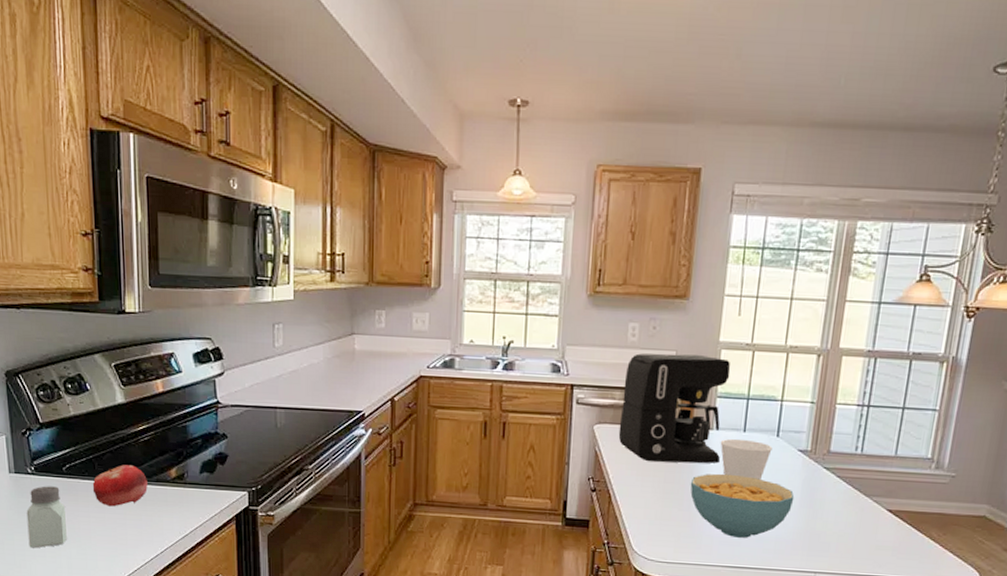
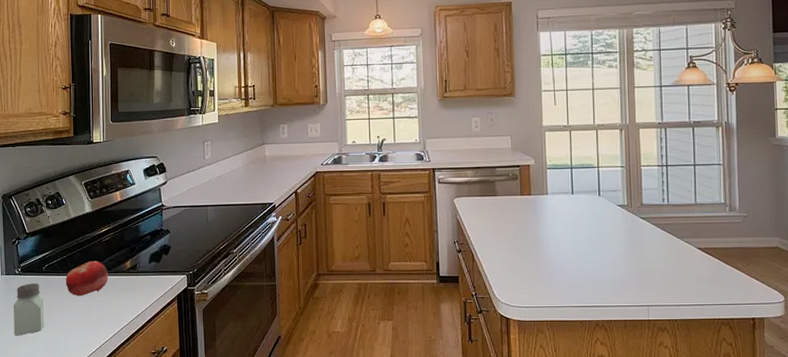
coffee maker: present [618,353,731,464] -> none [473,137,556,225]
cereal bowl: present [690,473,795,538] -> none [535,229,621,281]
cup: present [720,438,772,480] -> none [554,200,597,232]

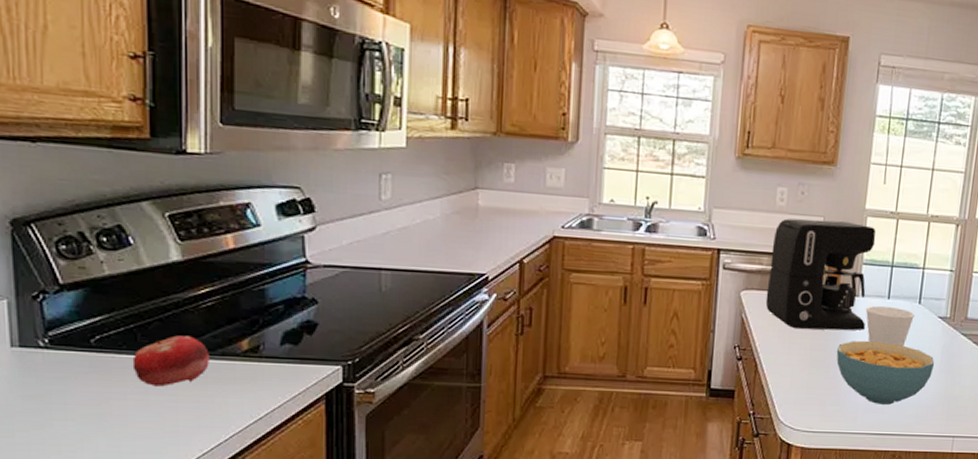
saltshaker: present [13,283,44,336] -> none [34,362,93,441]
coffee maker: none [473,137,556,225] -> present [765,218,876,331]
cereal bowl: none [535,229,621,281] -> present [836,340,935,405]
cup: none [554,200,597,232] -> present [865,305,915,346]

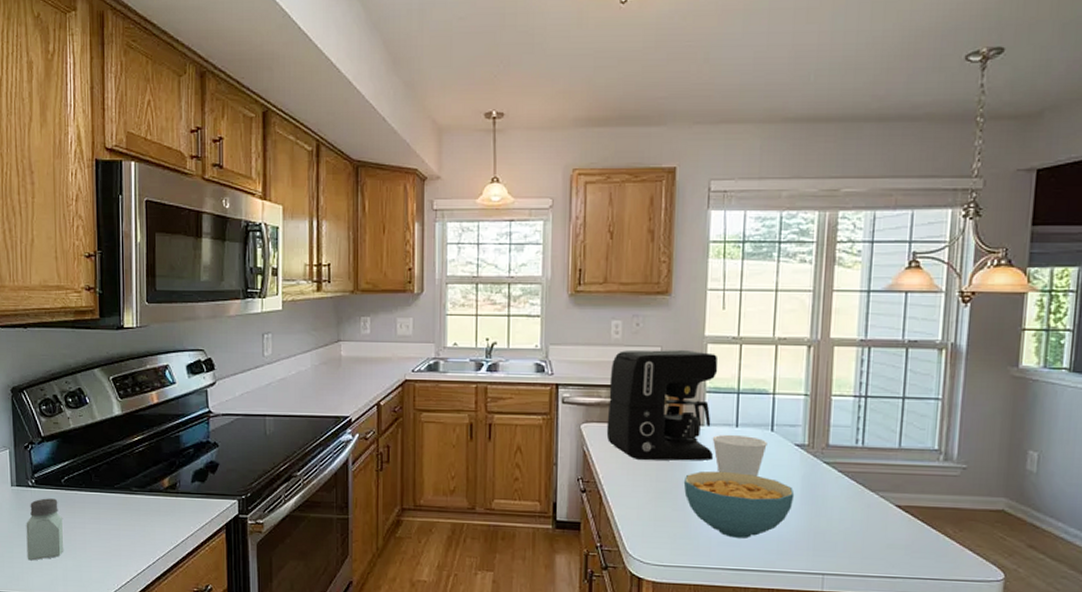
saltshaker: none [34,362,93,441] -> present [26,498,63,561]
fruit: present [132,335,209,387] -> none [89,475,141,518]

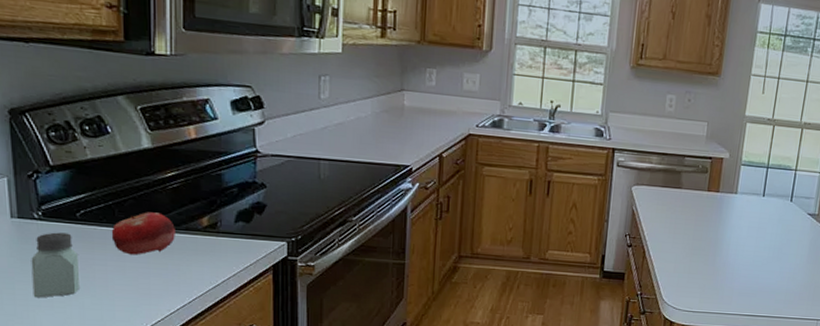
fruit: none [89,475,141,518] -> present [111,212,175,255]
coffee maker: present [606,350,718,461] -> none [653,123,754,224]
cereal bowl: present [683,471,795,538] -> none [715,232,803,290]
cup: present [712,434,767,476] -> none [742,202,786,239]

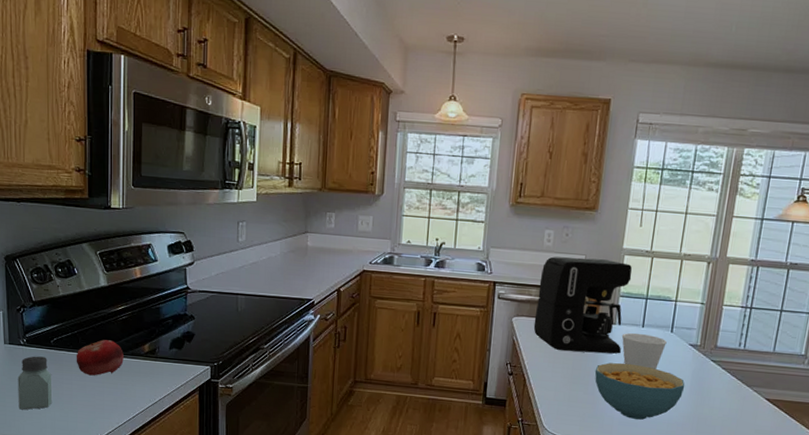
coffee maker: none [653,123,754,224] -> present [533,256,632,354]
cereal bowl: none [715,232,803,290] -> present [594,362,685,420]
cup: none [742,202,786,239] -> present [621,332,667,369]

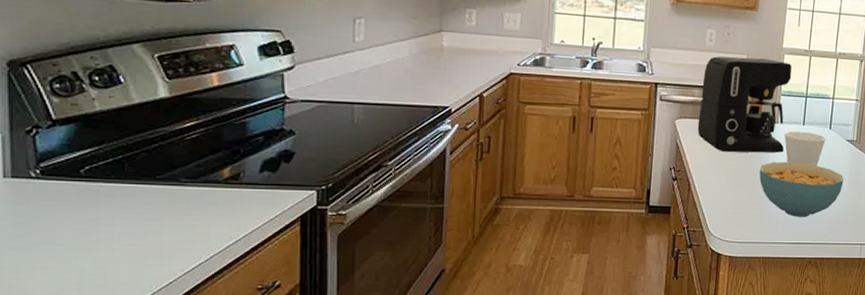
saltshaker: present [17,356,52,410] -> none [25,191,80,265]
fruit: present [76,339,124,376] -> none [119,165,193,212]

